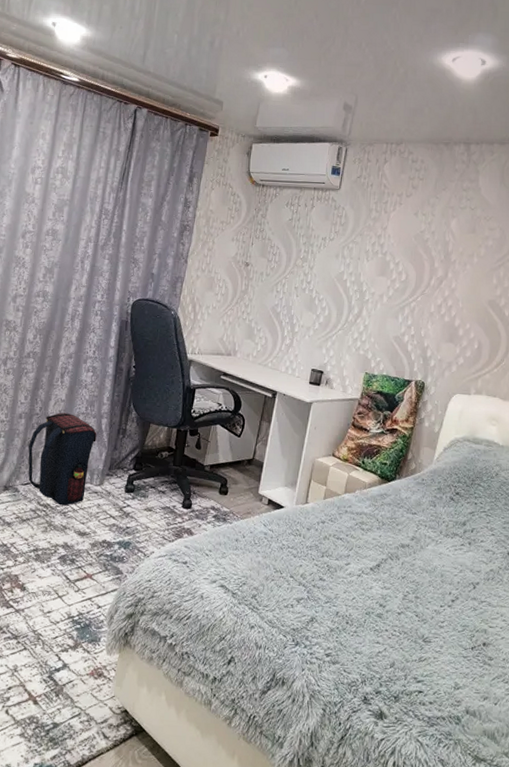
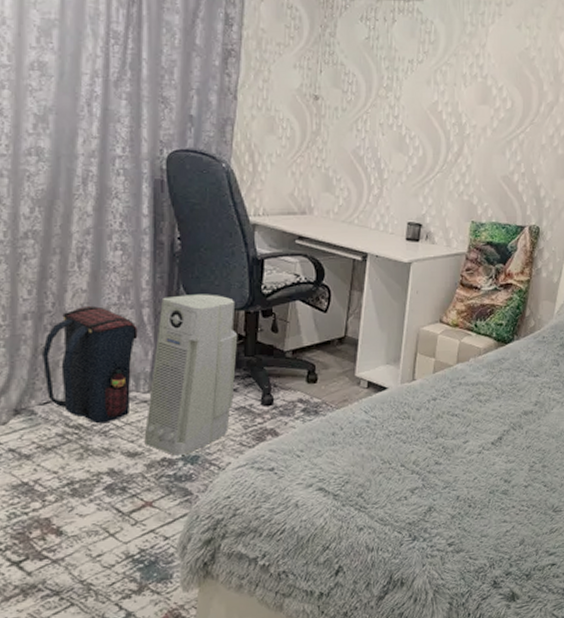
air purifier: none [92,411,171,540] -> present [144,294,238,456]

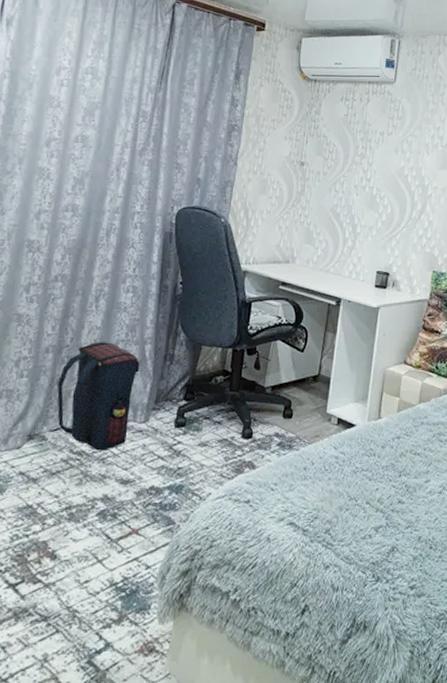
air purifier: present [144,294,238,456] -> none [136,333,225,484]

